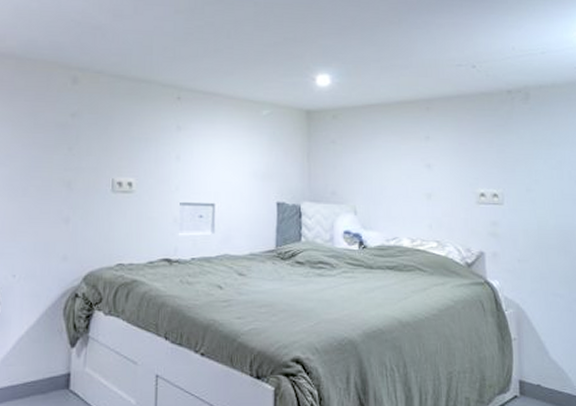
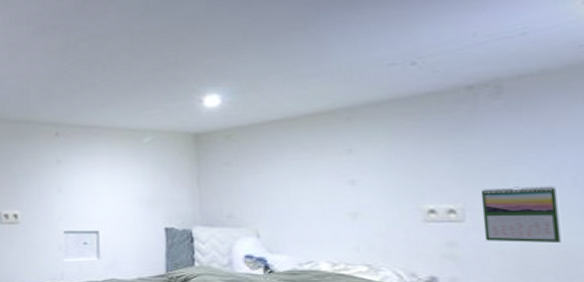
calendar: none [514,177,561,223] -> present [480,186,561,242]

